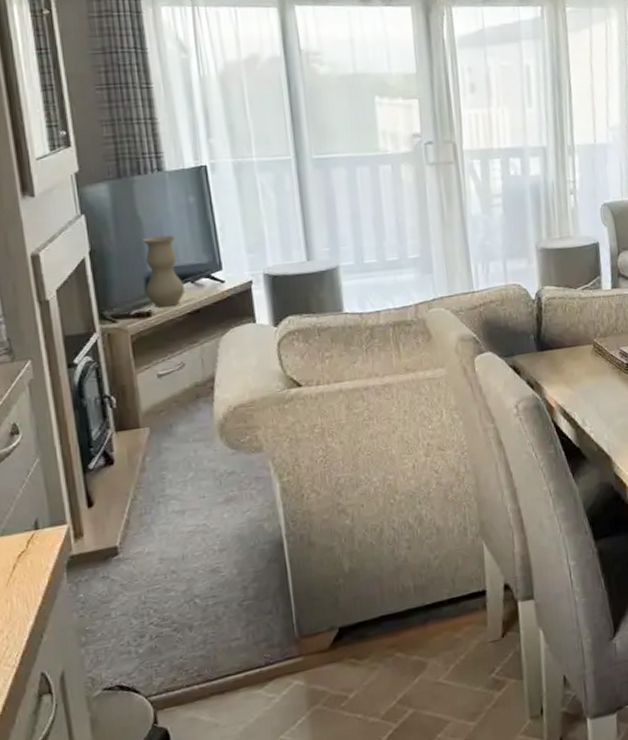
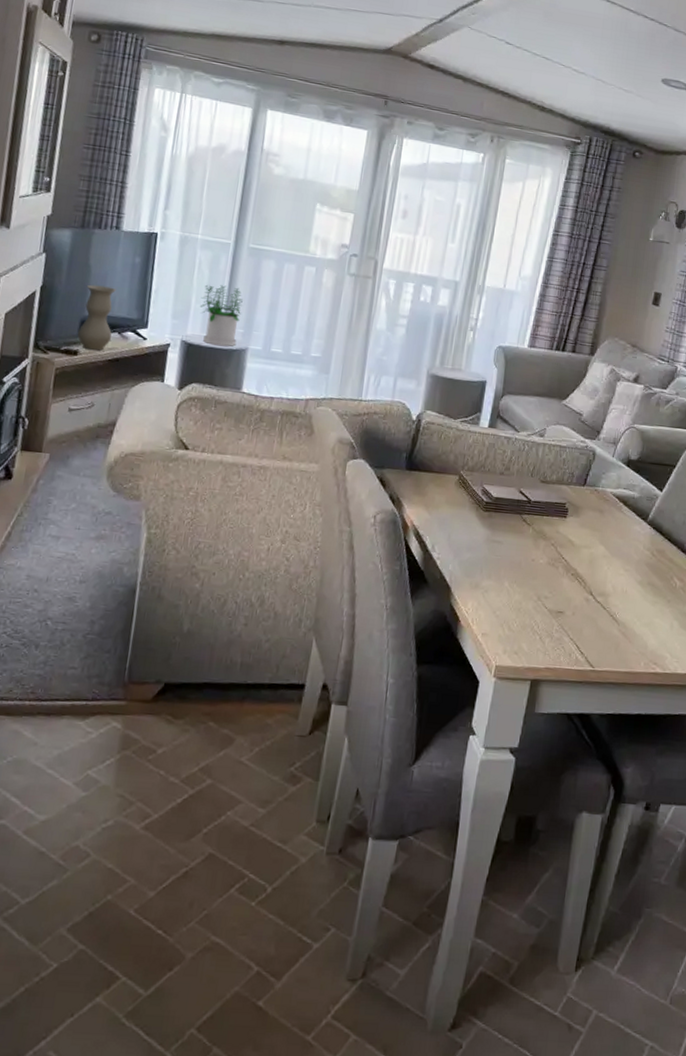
potted plant: none [273,204,325,272] -> present [199,285,243,347]

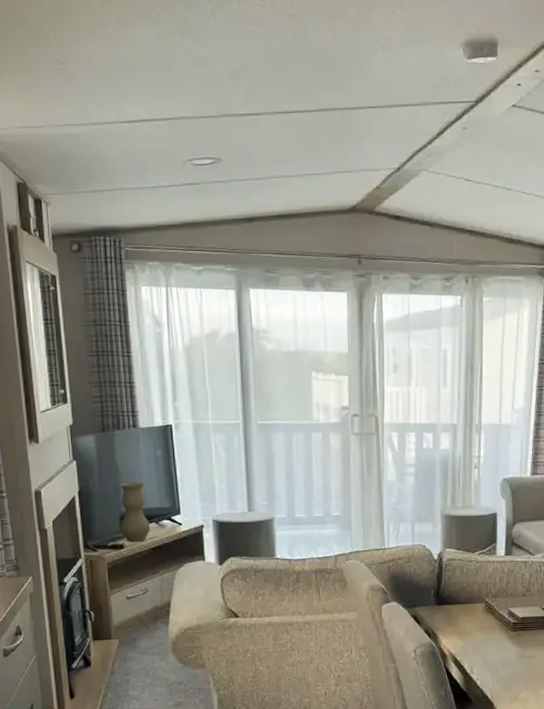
potted plant: present [199,285,243,347] -> none [223,463,263,520]

